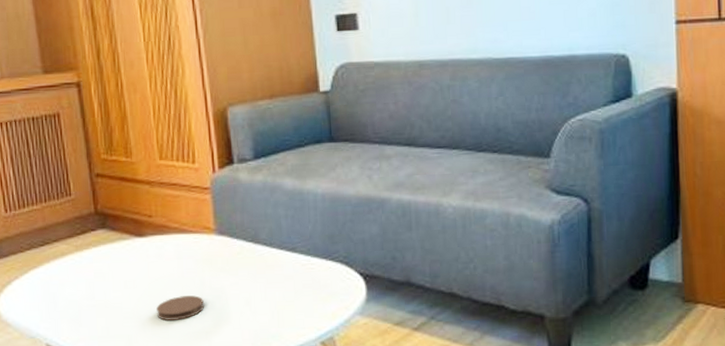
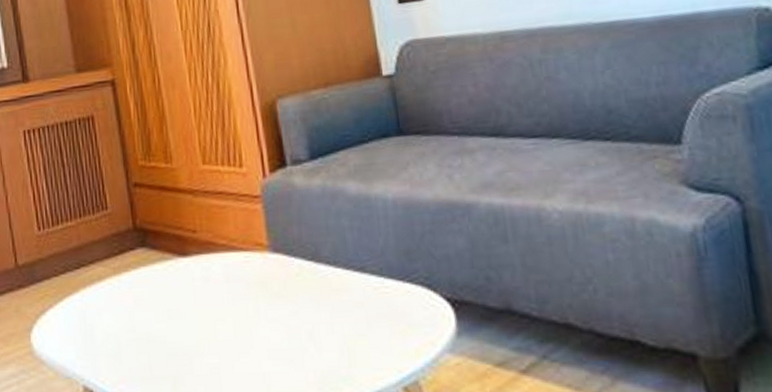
coaster: present [156,295,204,322] -> none [205,327,260,360]

